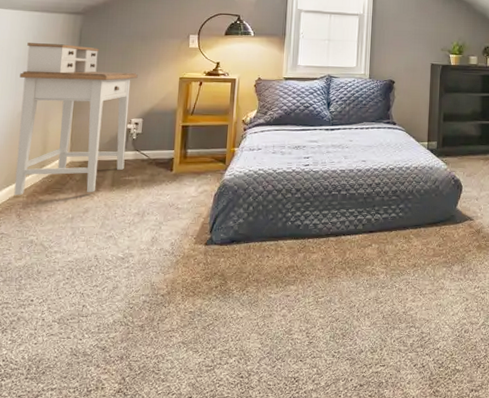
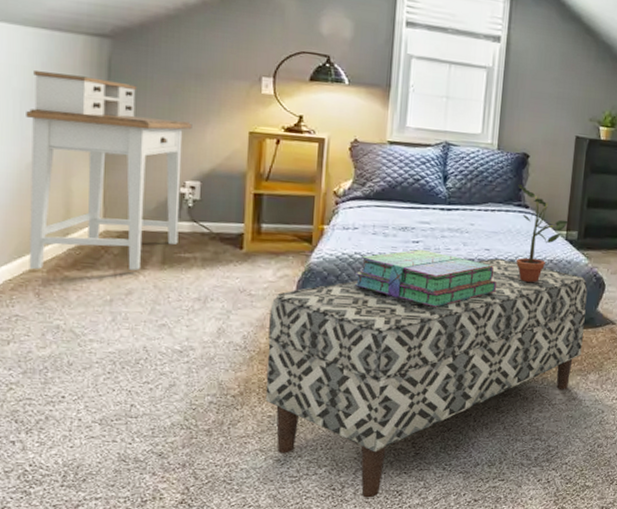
bench: none [187,167,448,385] -> present [265,258,588,498]
stack of books: none [258,163,373,213] -> present [354,249,497,308]
potted plant: none [387,106,429,187] -> present [516,184,569,282]

